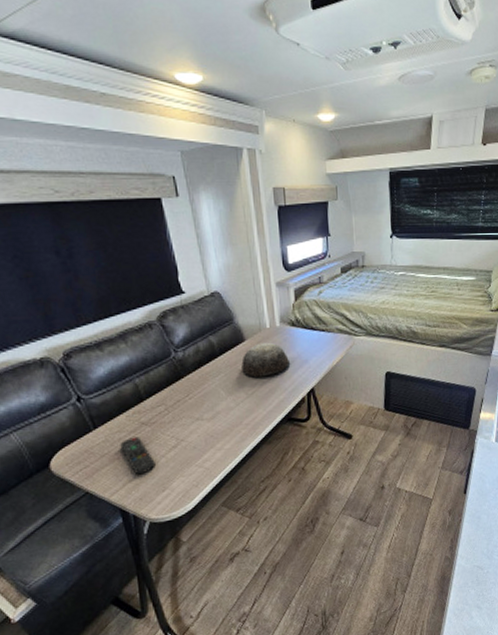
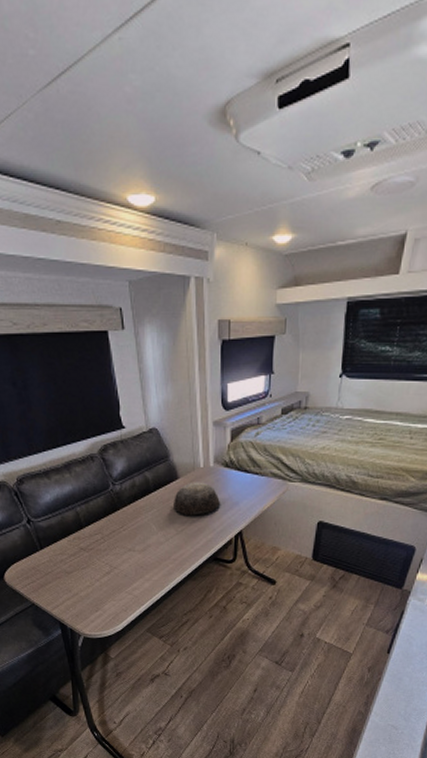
remote control: present [120,437,156,475] -> none [62,560,91,594]

